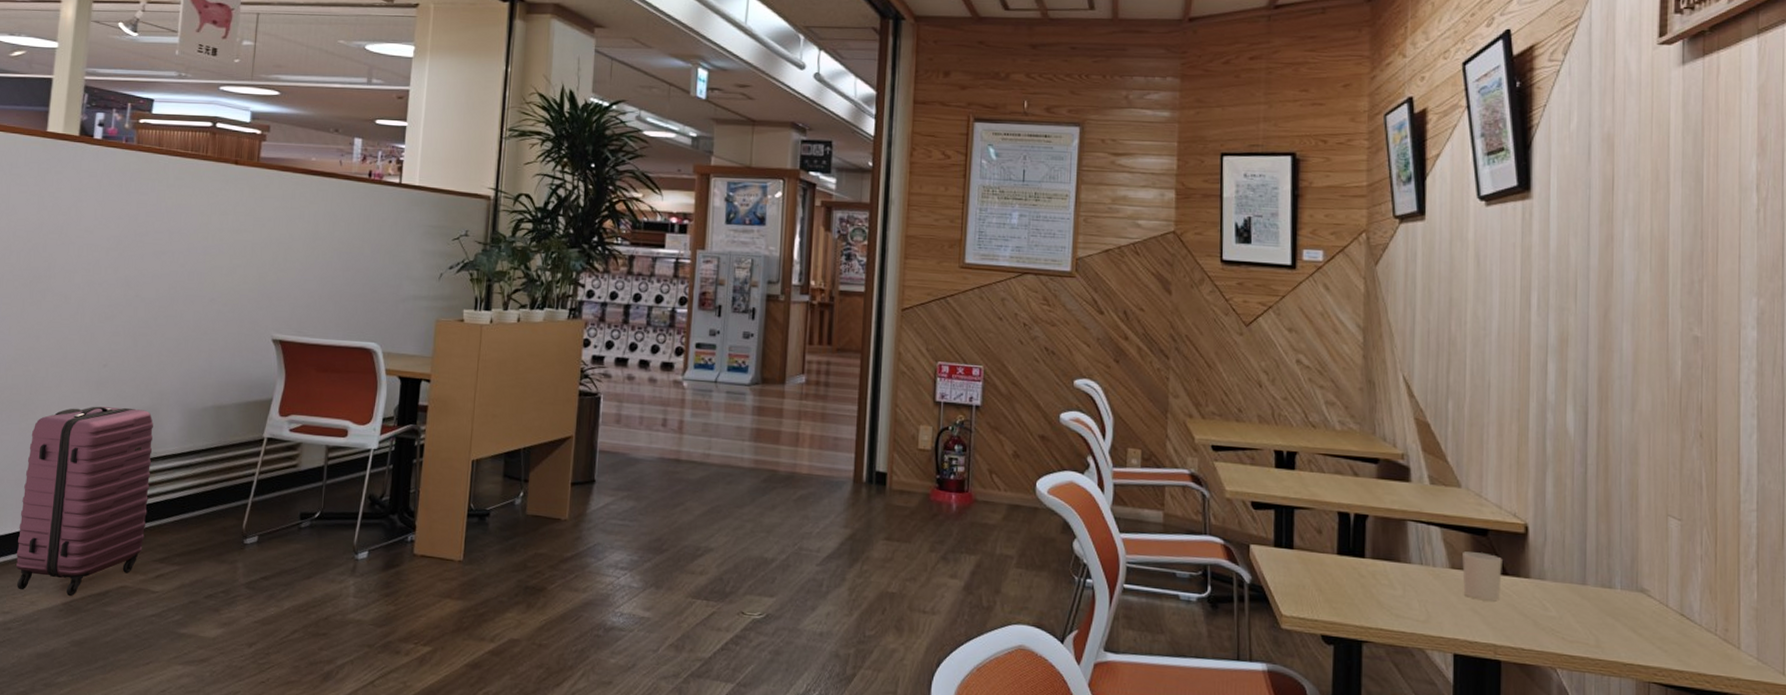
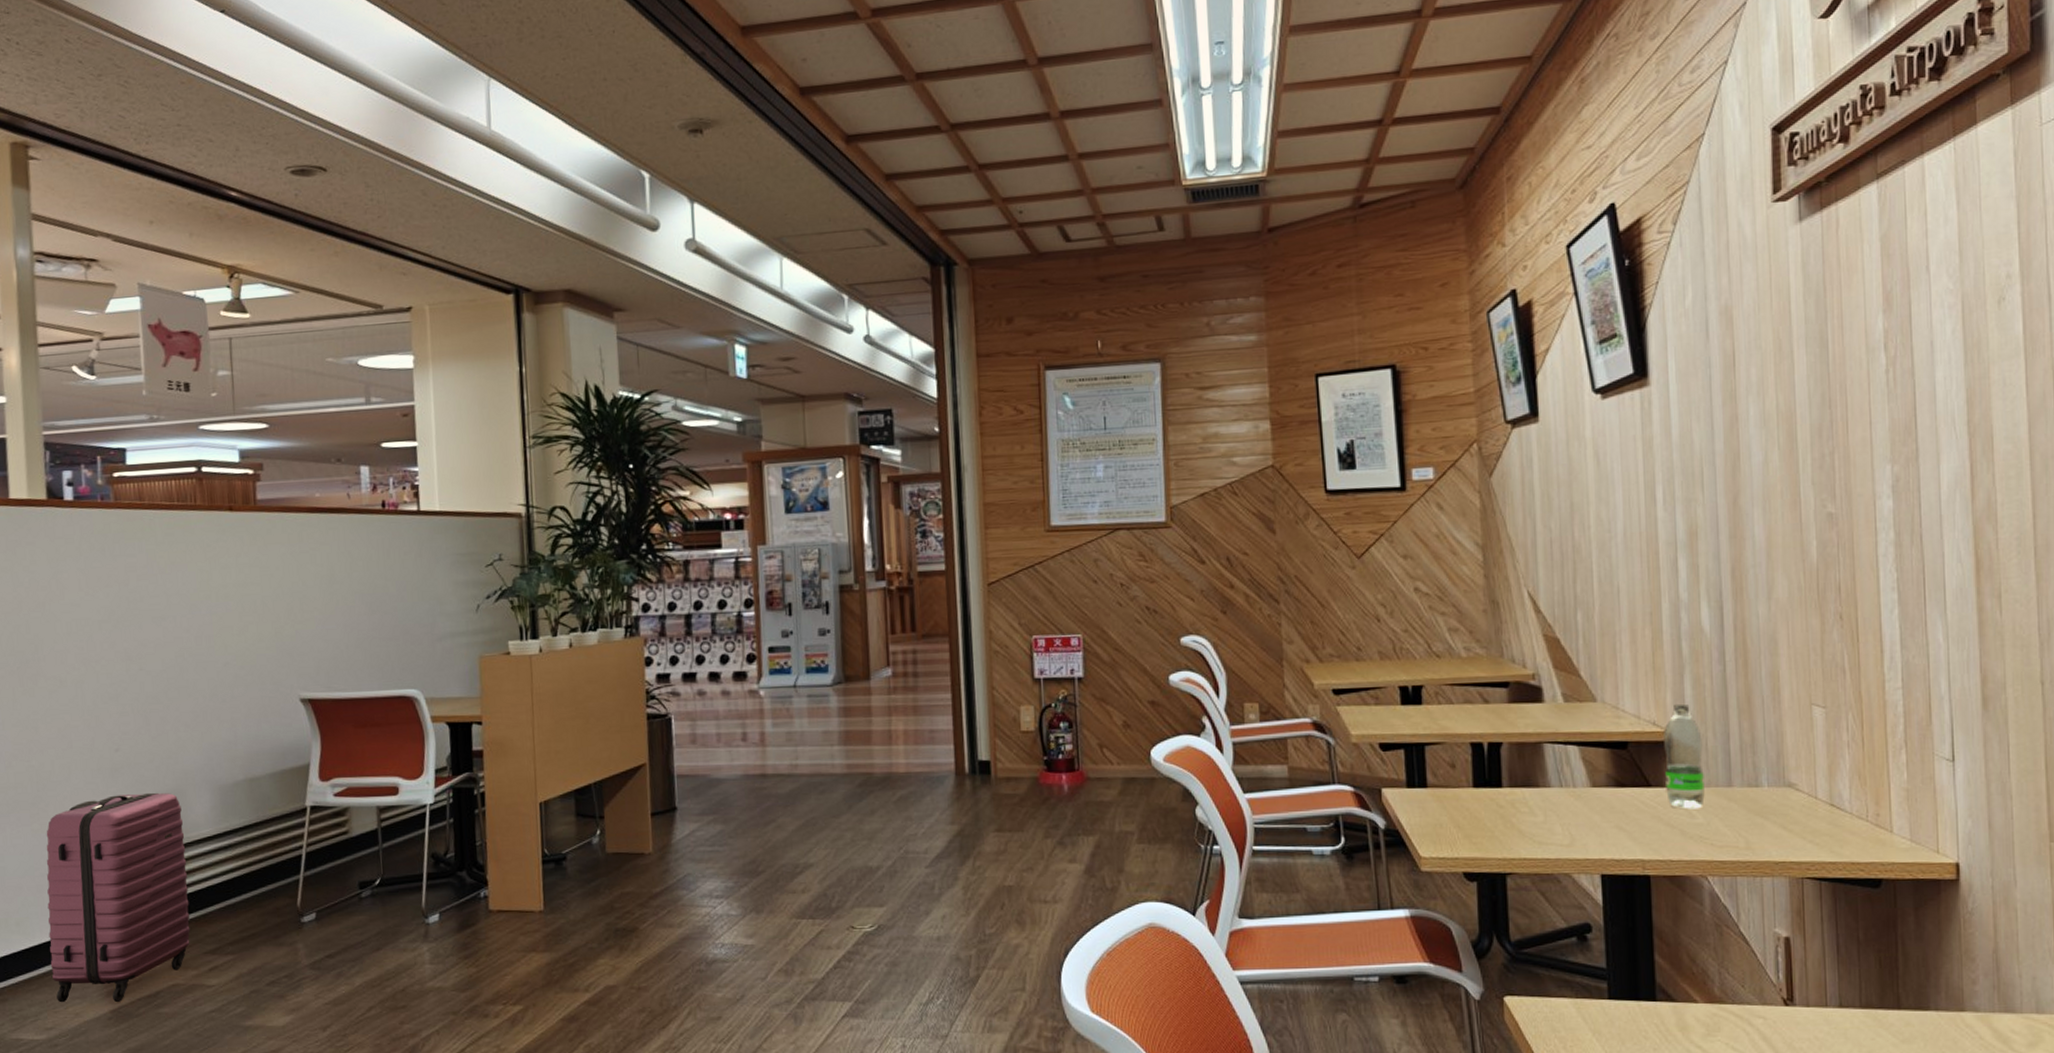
mug: present [1462,551,1502,602] -> none [1603,767,1645,816]
bottle: none [1522,499,1560,603] -> present [1664,703,1705,809]

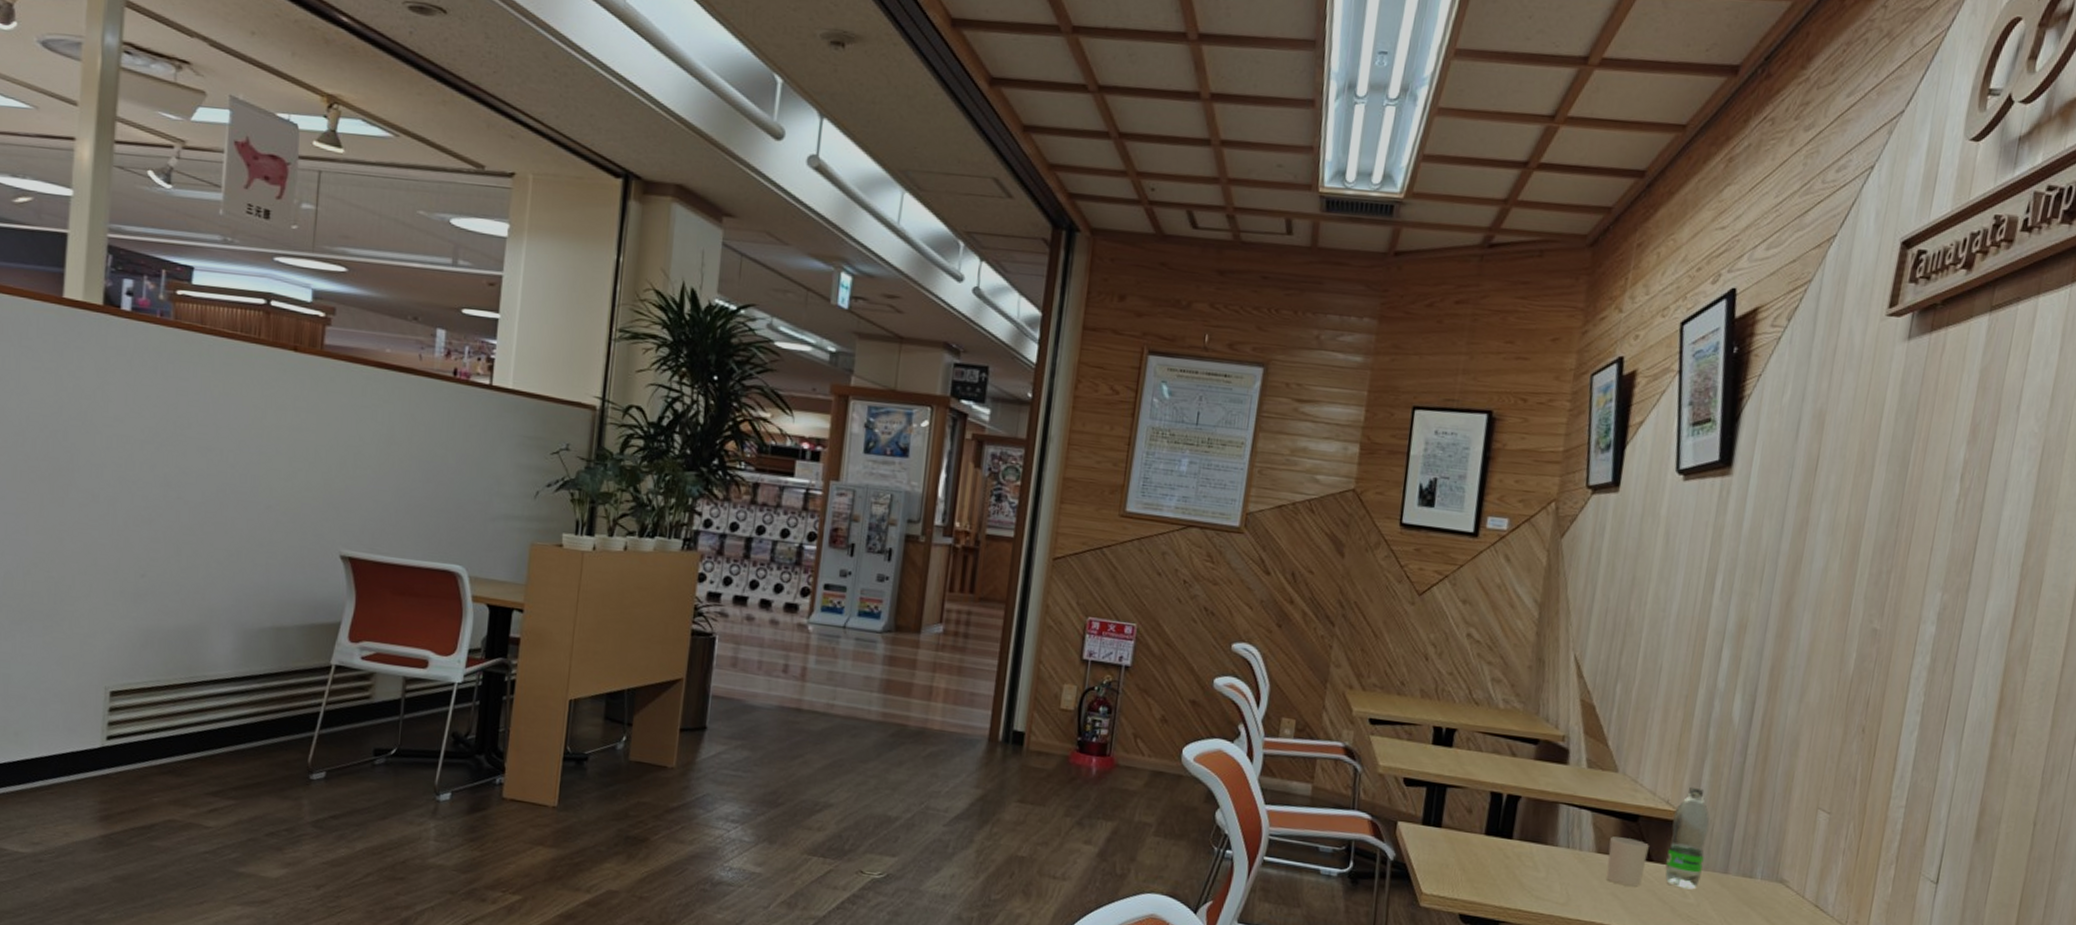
suitcase: present [46,792,190,1003] -> none [45,620,202,829]
mug: none [1603,767,1645,816] -> present [1606,836,1649,887]

